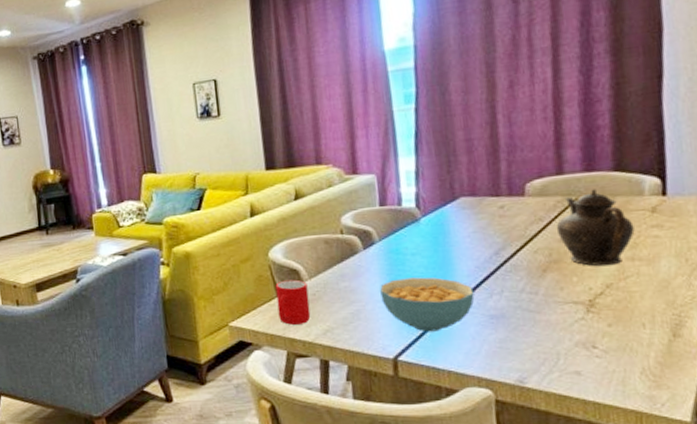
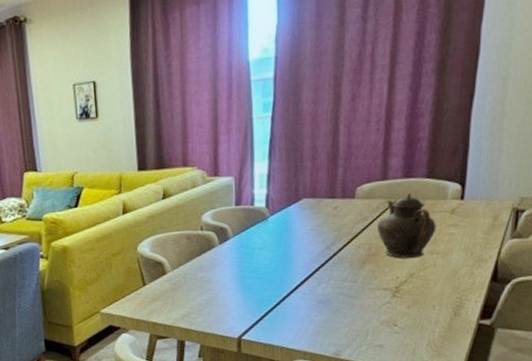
cup: present [275,279,311,325] -> none [142,271,172,311]
cereal bowl: present [380,277,475,332] -> none [231,268,307,315]

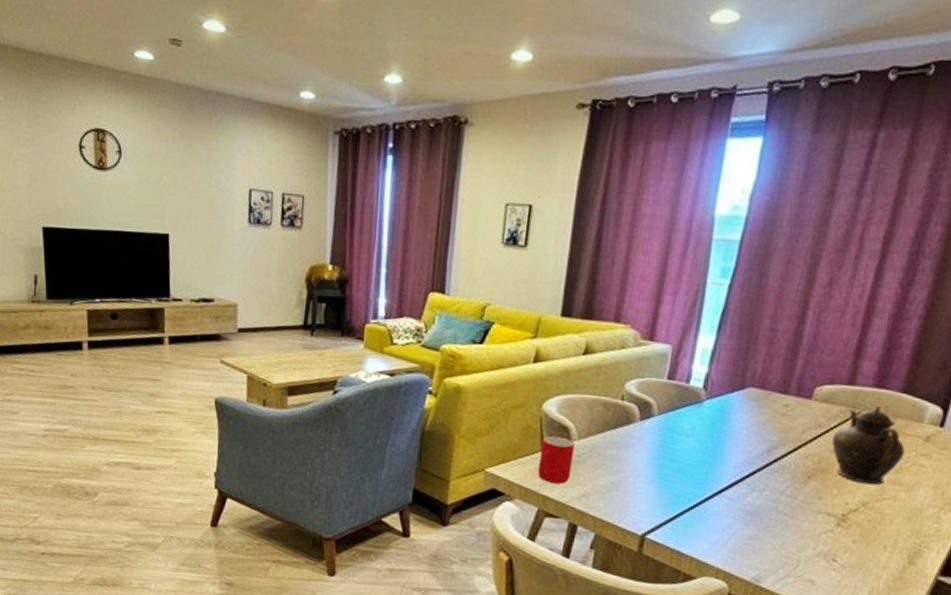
cup: none [142,271,172,311] -> present [537,435,575,484]

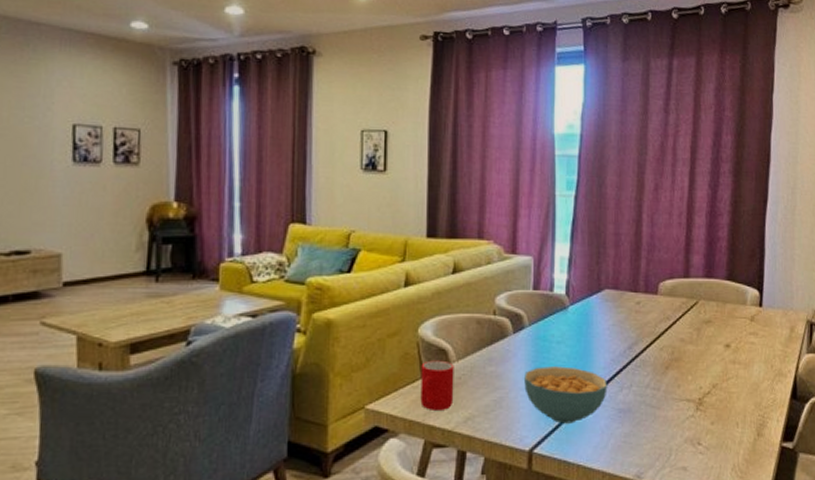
cereal bowl: none [644,456,737,517] -> present [524,366,607,424]
teapot: present [831,406,905,486] -> none [679,295,737,367]

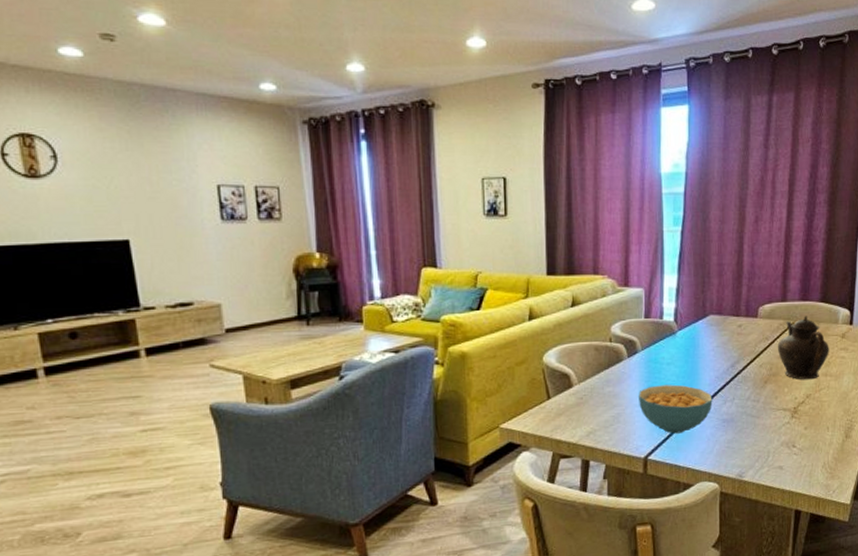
cup: present [420,360,454,410] -> none [547,383,577,427]
teapot: none [679,295,737,367] -> present [777,316,829,380]

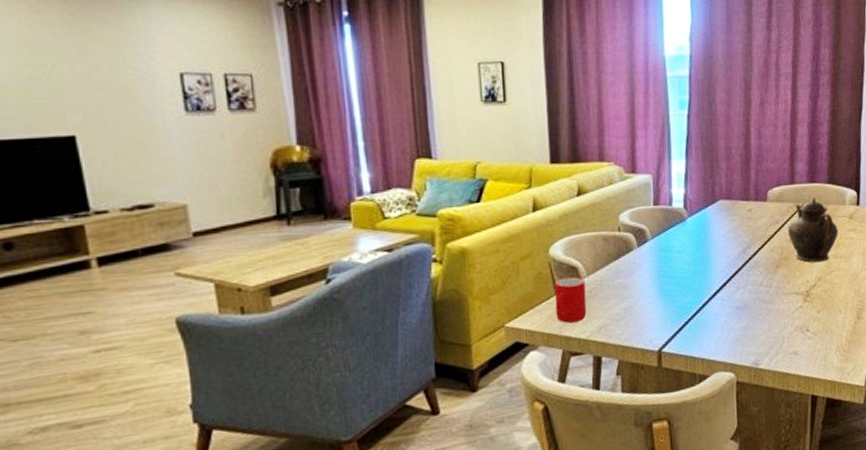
cup: none [547,383,577,427] -> present [554,277,587,323]
cereal bowl: present [639,384,713,434] -> none [650,273,726,324]

